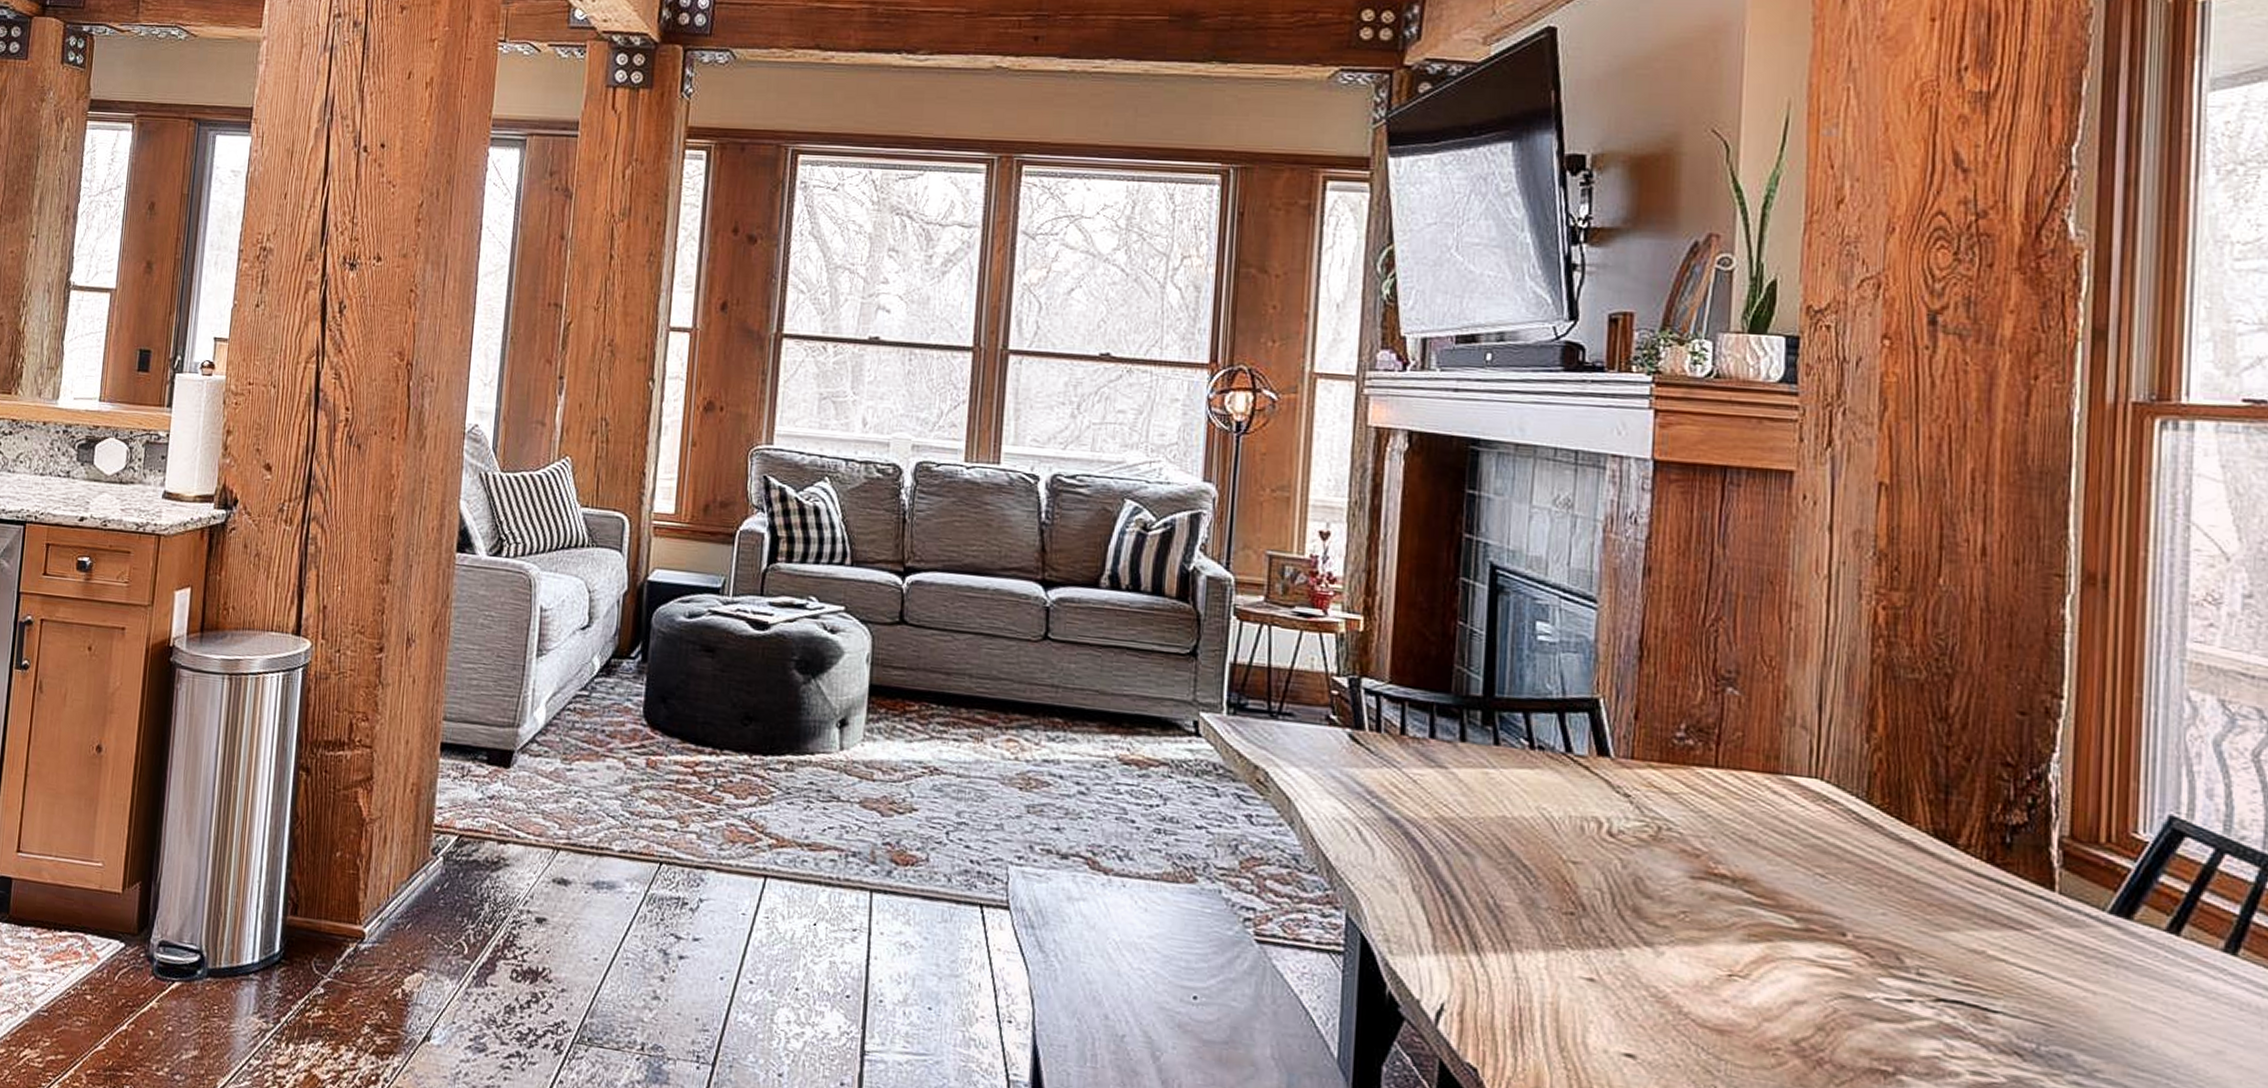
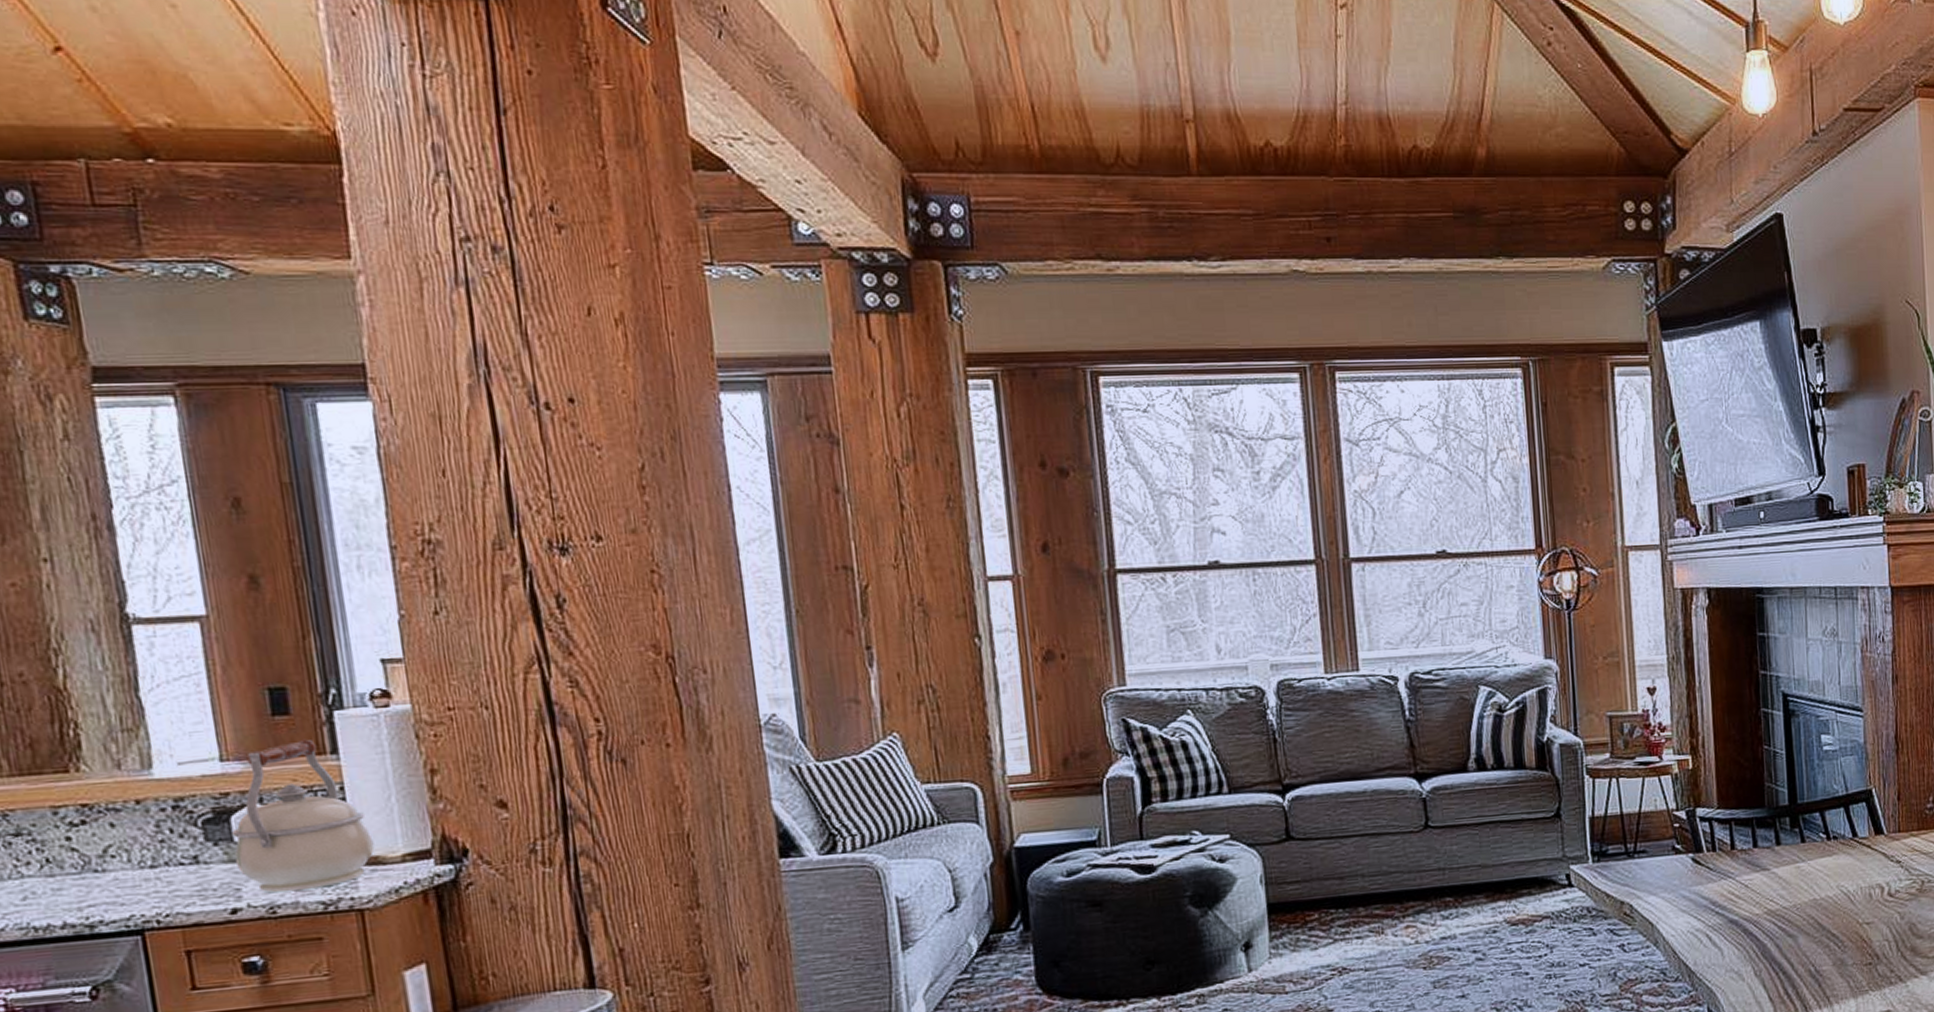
kettle: none [90,392,179,512] -> present [231,739,375,894]

